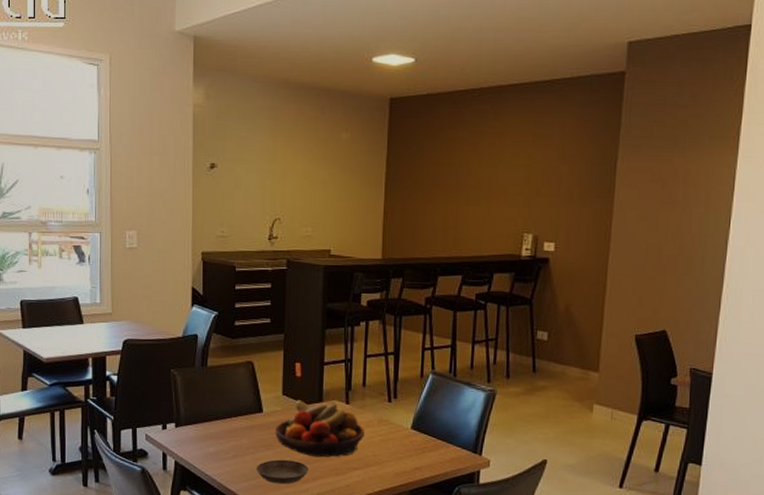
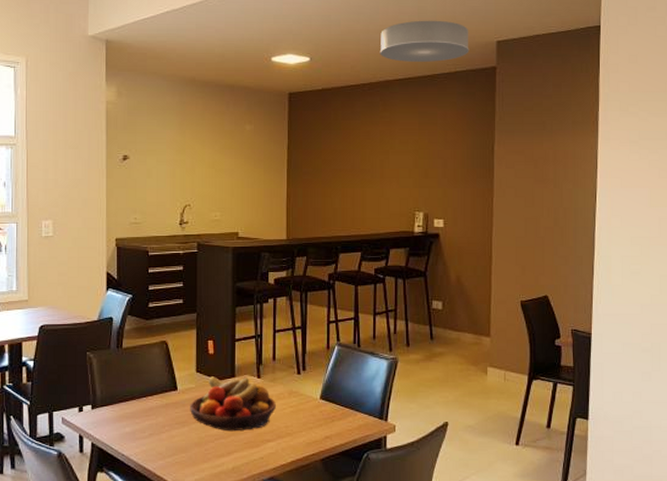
saucer: present [255,459,308,485] -> none [171,435,223,460]
ceiling lamp: none [493,16,596,65] -> present [379,20,469,62]

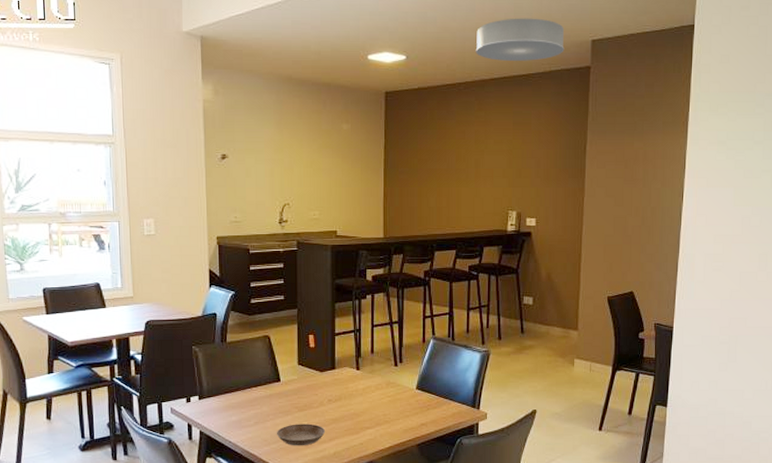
saucer: none [171,435,223,460] -> present [276,423,325,446]
fruit bowl: present [190,376,276,432] -> none [293,369,374,420]

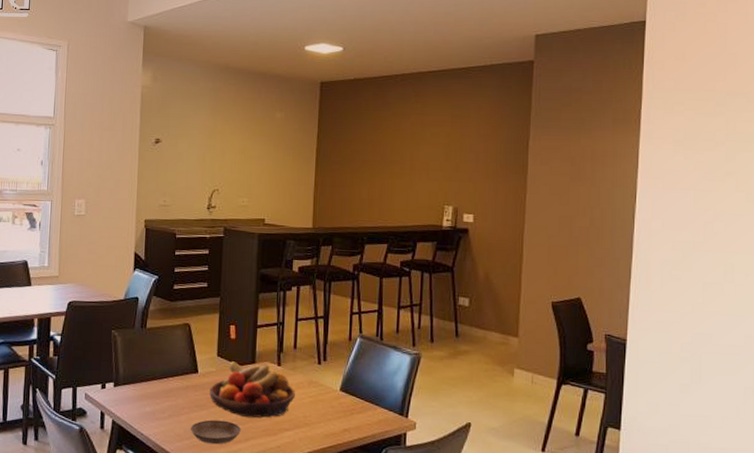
fruit bowl: none [293,369,374,420] -> present [209,361,295,418]
ceiling lamp: present [475,18,564,61] -> none [413,12,506,55]

